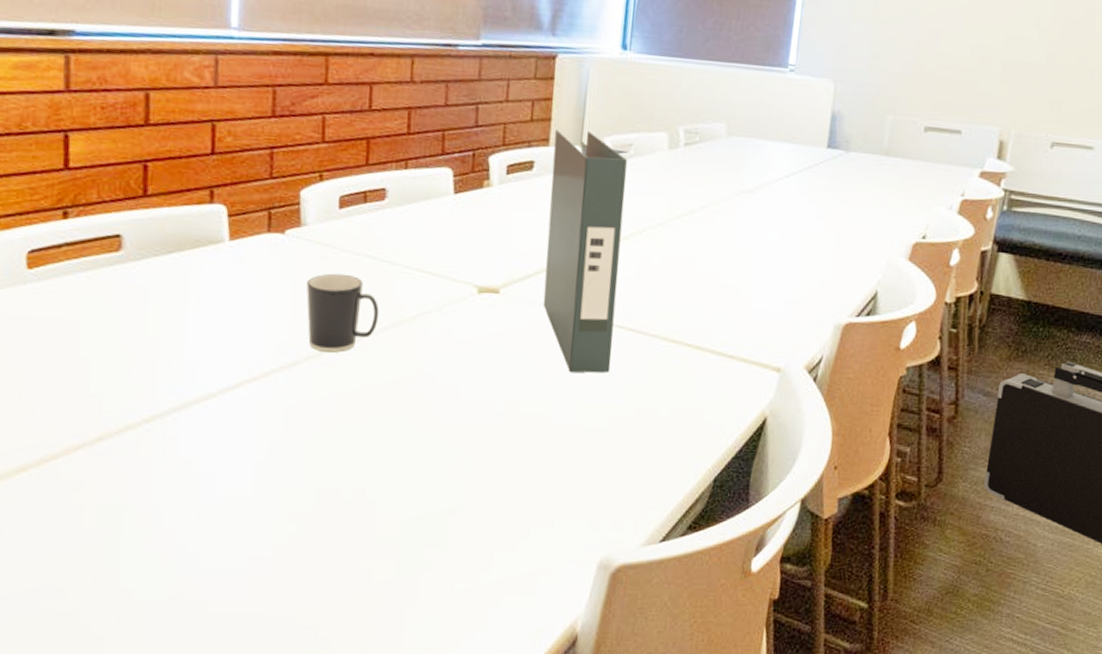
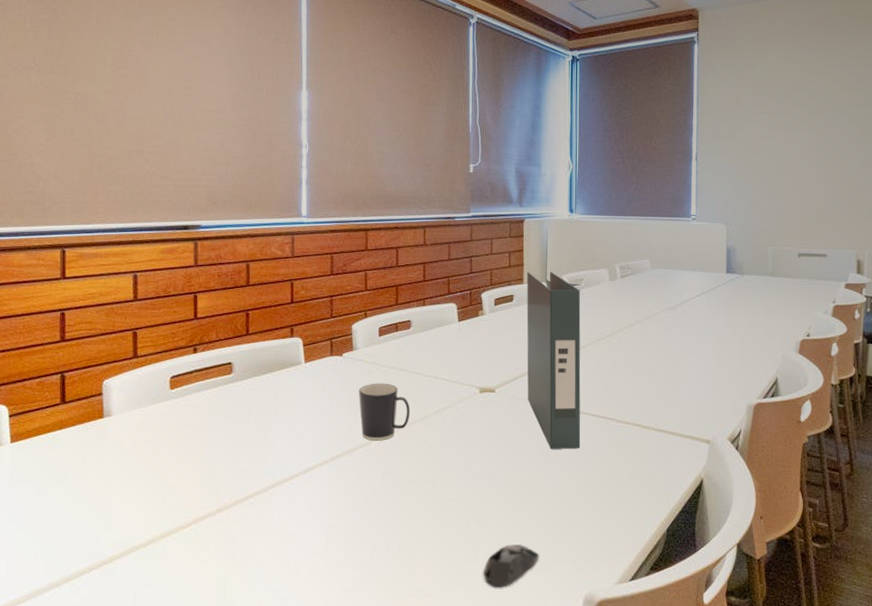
computer mouse: none [467,493,544,548] -> present [483,544,539,588]

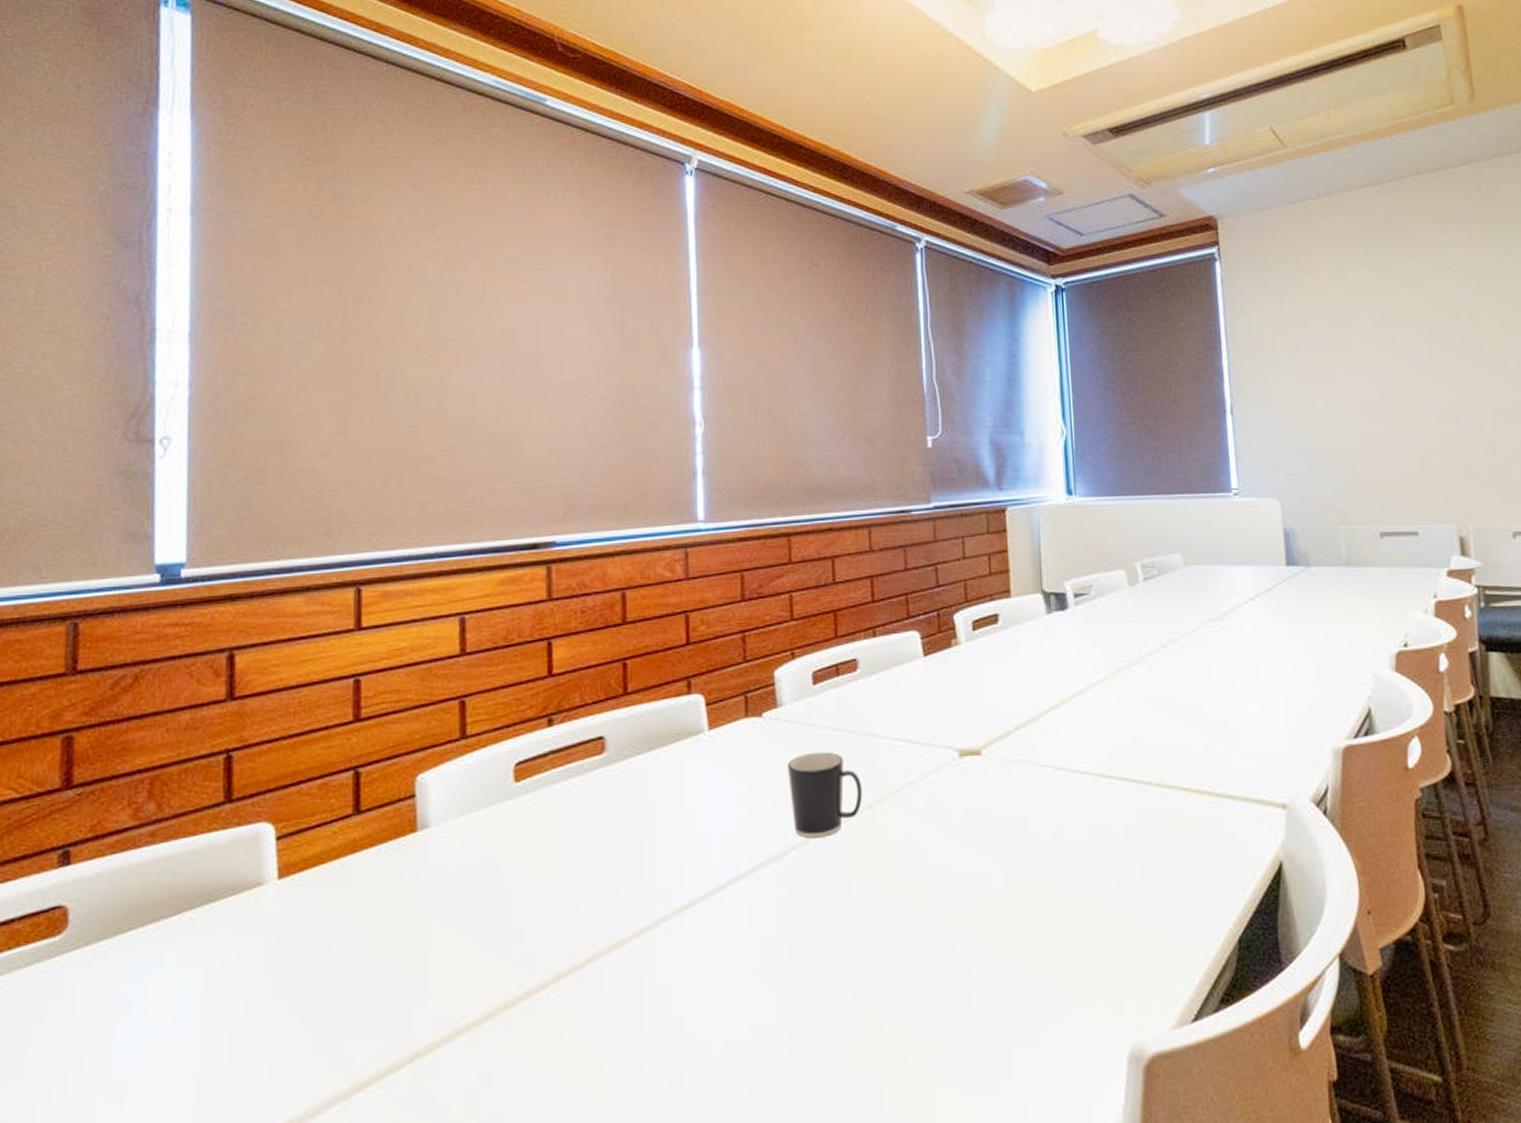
computer mouse: present [483,544,539,588] -> none [980,979,1060,1049]
binder: present [526,271,581,449] -> none [1015,577,1107,832]

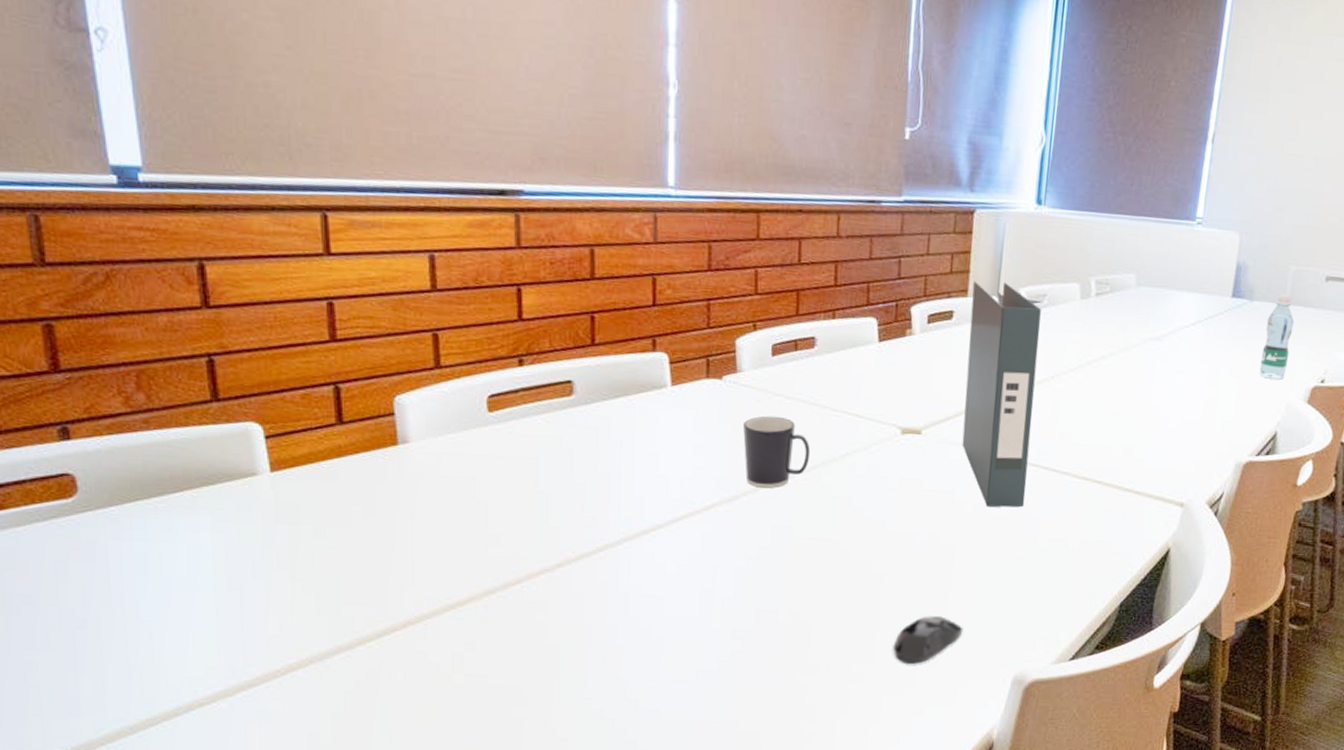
computer mouse: none [980,979,1060,1049] -> present [892,616,963,665]
binder: none [1015,577,1107,832] -> present [962,281,1041,508]
bottle: none [1330,557,1363,649] -> present [1259,295,1295,380]

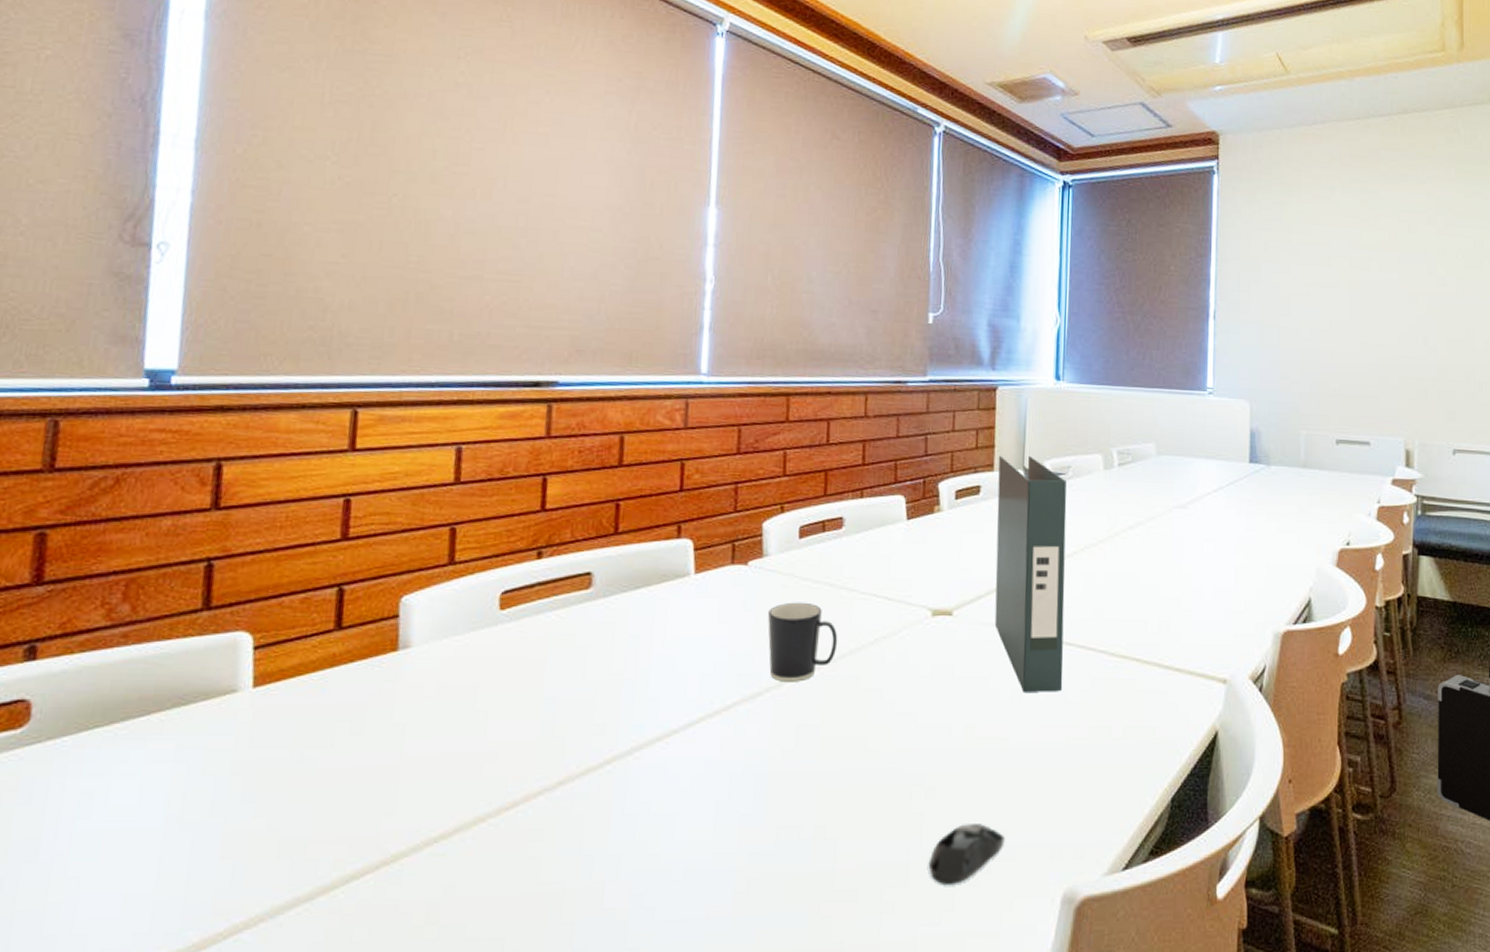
bottle: present [1259,295,1295,380] -> none [1285,459,1312,543]

